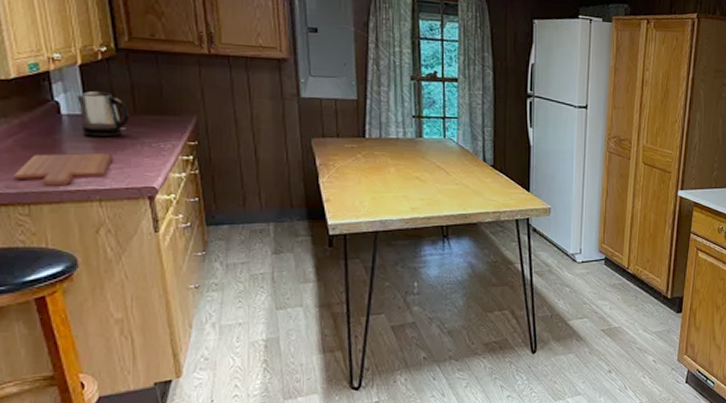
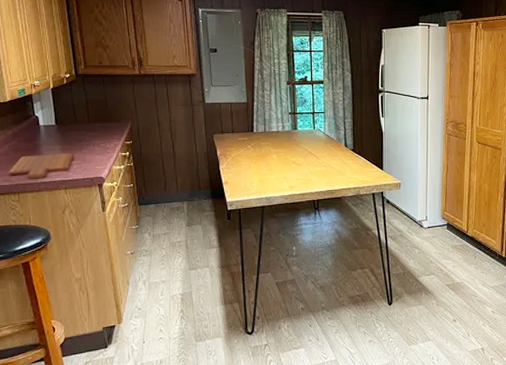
kettle: present [77,91,130,138] -> none [50,108,85,141]

